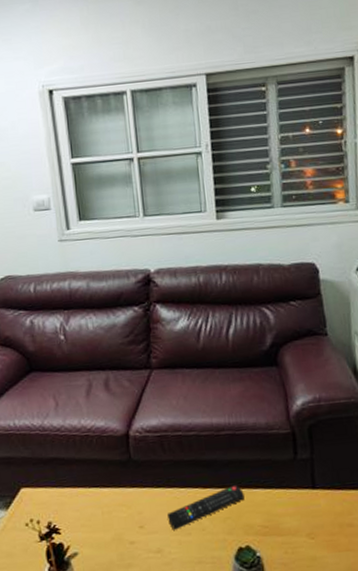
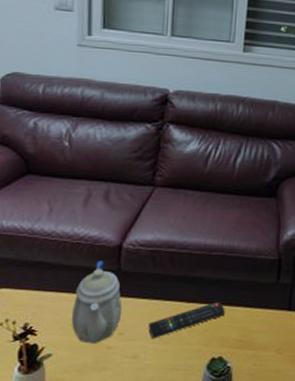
teapot: none [90,452,140,540] -> present [71,261,123,344]

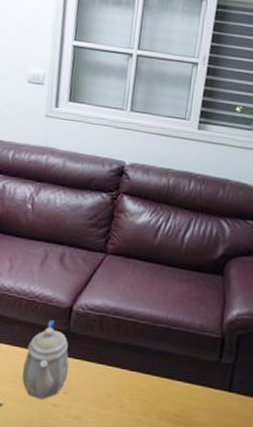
remote control: present [148,301,225,338] -> none [92,373,166,402]

